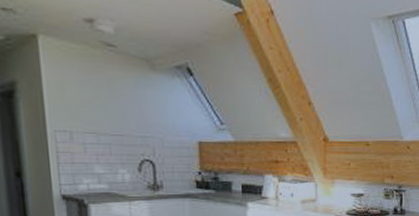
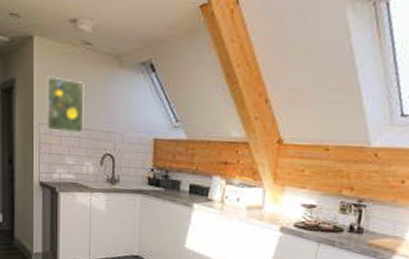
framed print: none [60,78,114,140] -> present [45,76,84,134]

